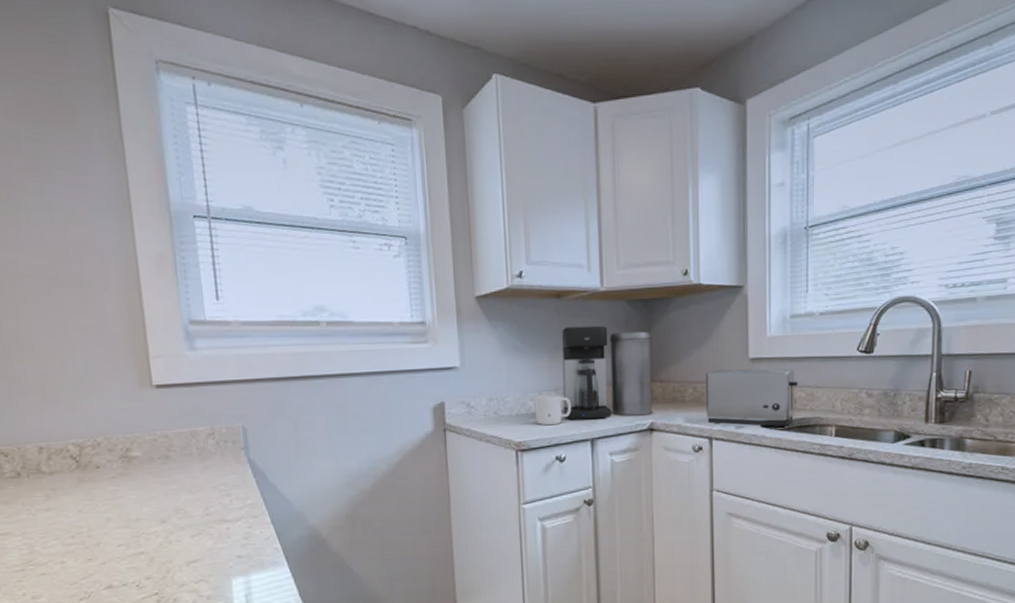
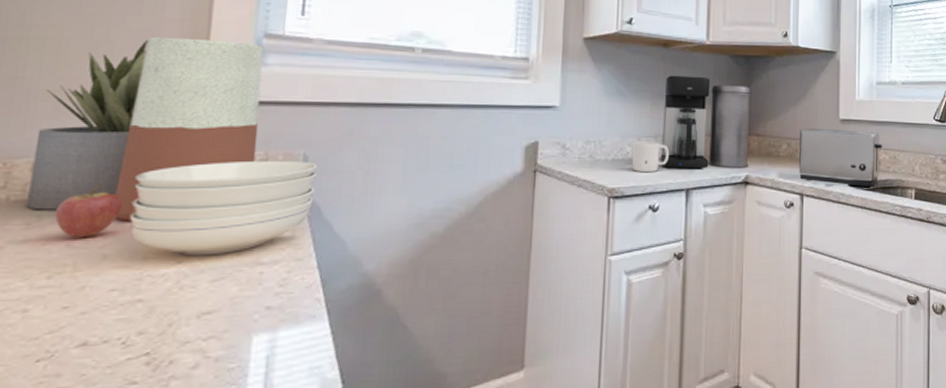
succulent plant: none [33,336,105,485] -> present [25,40,148,210]
fruit: none [64,461,111,506] -> present [55,183,122,238]
vase: none [97,330,205,491] -> present [115,36,264,221]
bowl: none [115,432,258,517] -> present [129,160,317,256]

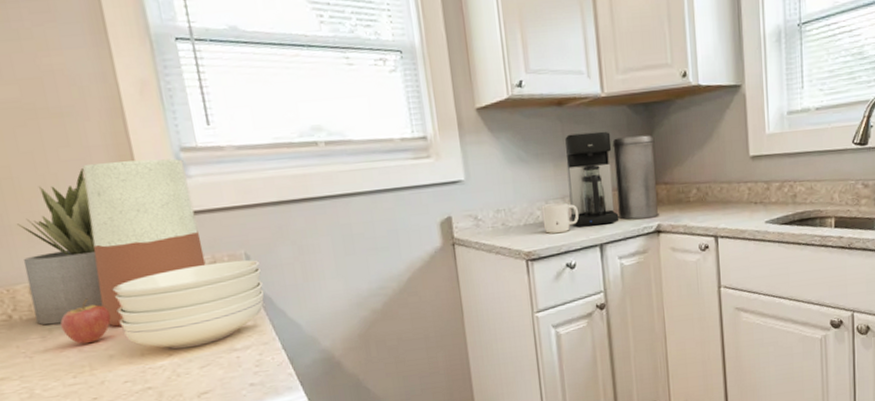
toaster: present [798,127,883,188] -> none [709,164,798,223]

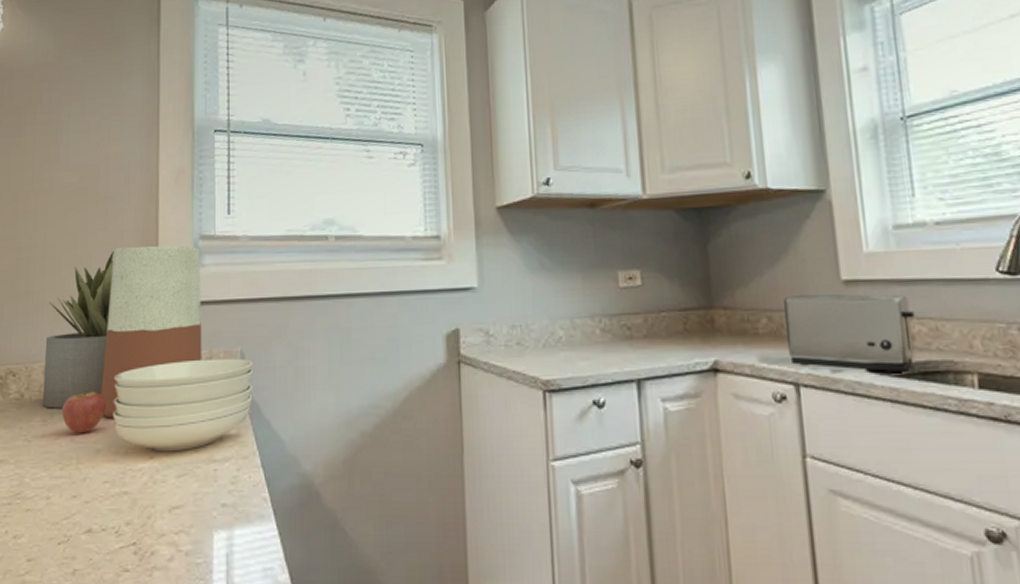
mug: present [541,202,580,234] -> none [565,322,612,361]
coffee maker: present [565,131,619,227] -> none [597,239,663,355]
canister: present [612,135,659,221] -> none [656,246,716,352]
toaster: none [709,164,798,223] -> present [784,293,916,374]

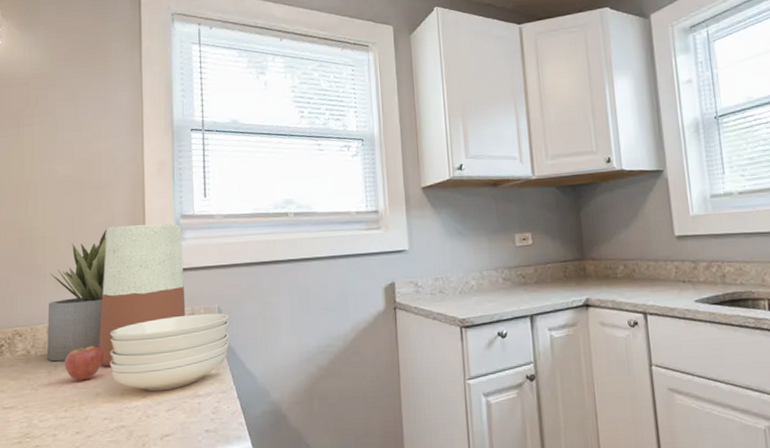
toaster: present [784,293,916,374] -> none [635,245,726,302]

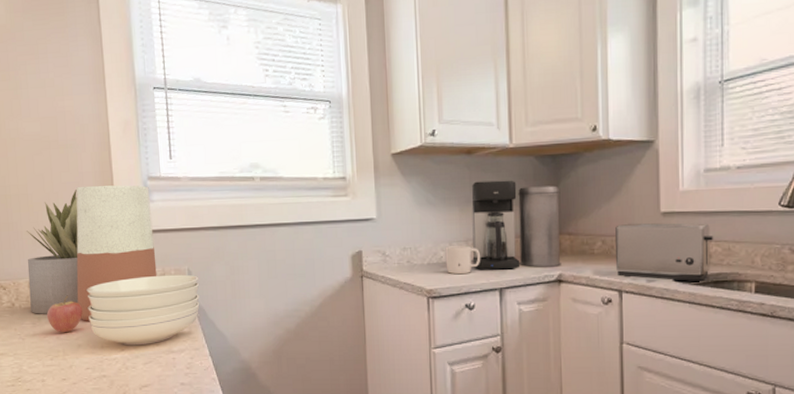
mug: none [476,273,511,303] -> present [445,245,481,275]
coffee maker: none [499,209,549,298] -> present [472,180,520,270]
canister: none [542,213,588,293] -> present [518,185,561,268]
toaster: none [635,245,726,302] -> present [615,222,714,283]

